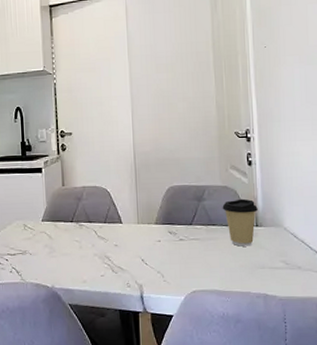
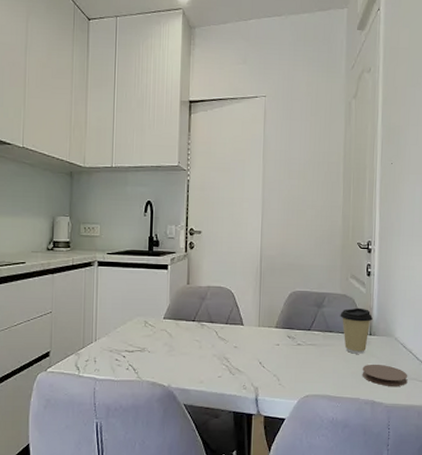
coaster: none [251,255,302,278] -> present [362,364,408,386]

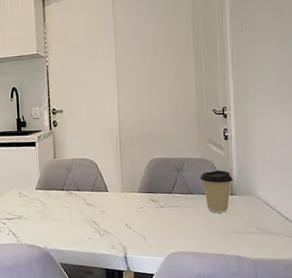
coaster: present [362,364,408,386] -> none [226,221,273,242]

